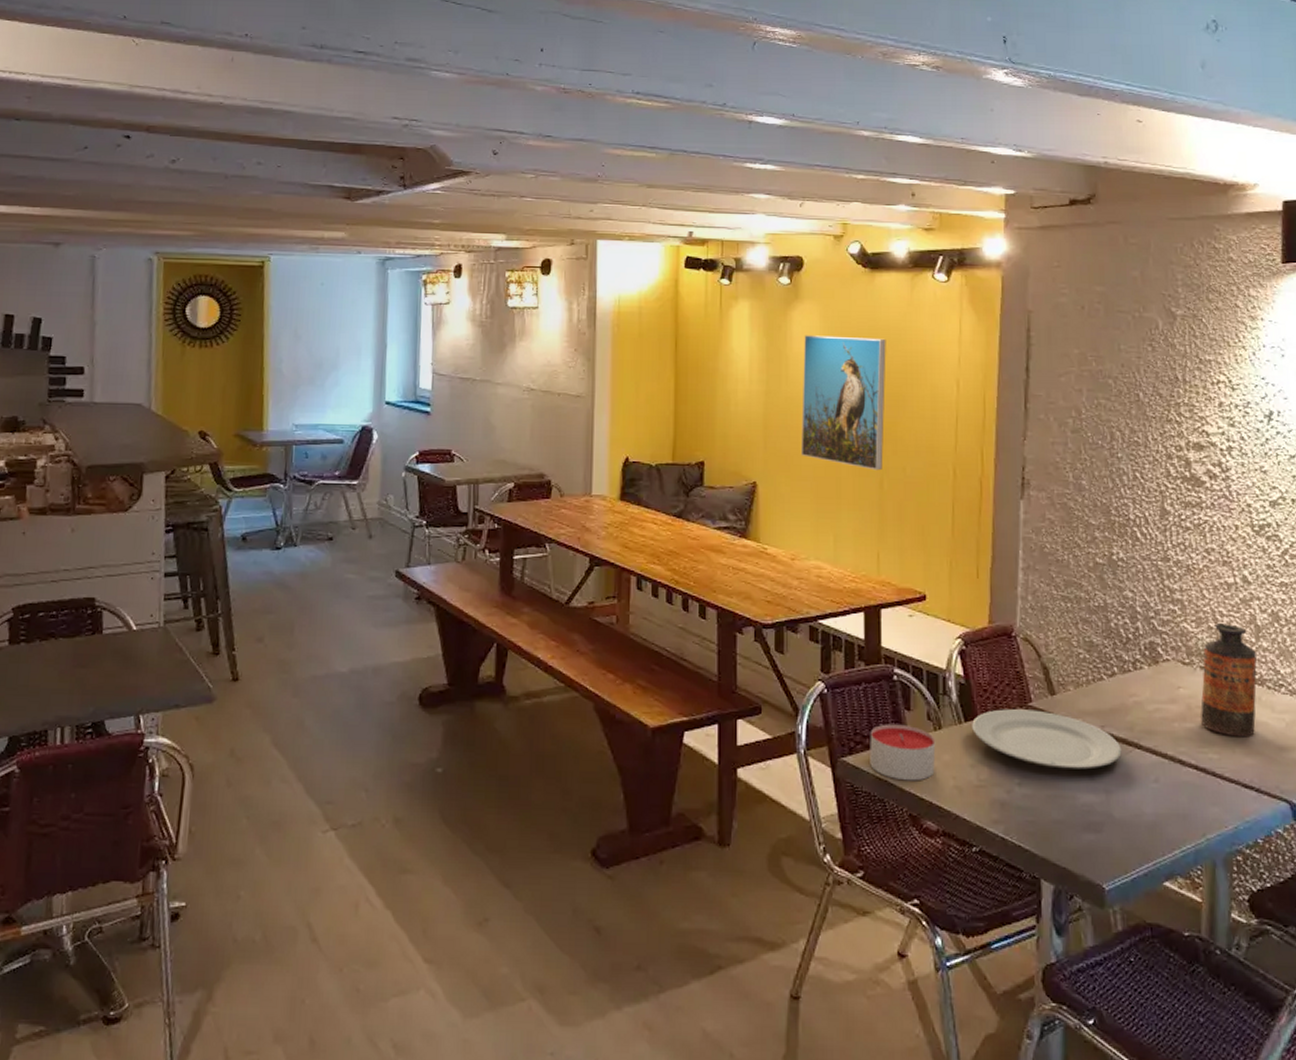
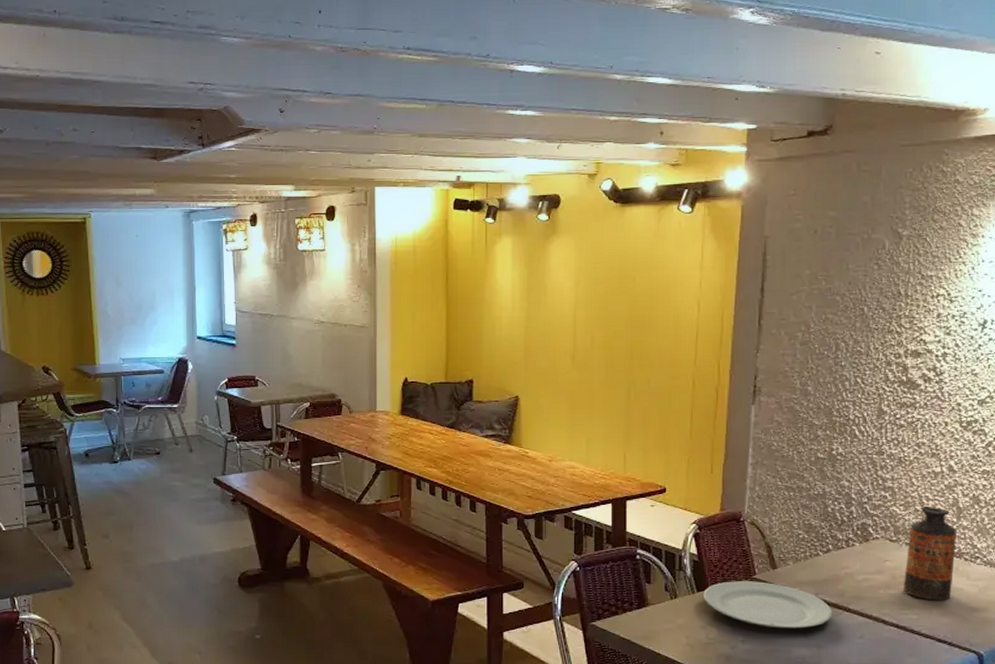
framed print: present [802,335,886,471] -> none [558,266,635,383]
candle: present [870,724,936,781] -> none [615,594,672,640]

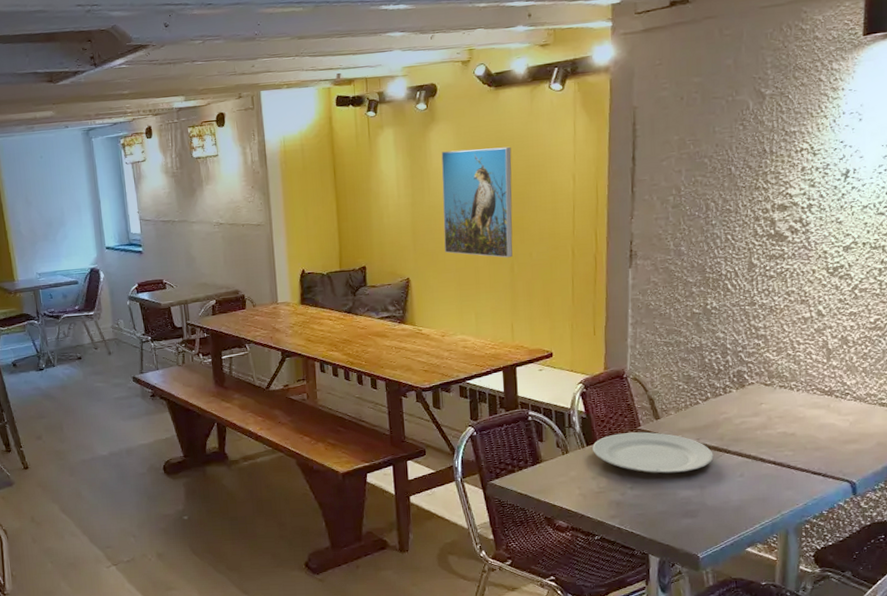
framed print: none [558,266,635,383] -> present [441,146,513,258]
bottle: present [904,507,958,601] -> none [779,350,828,437]

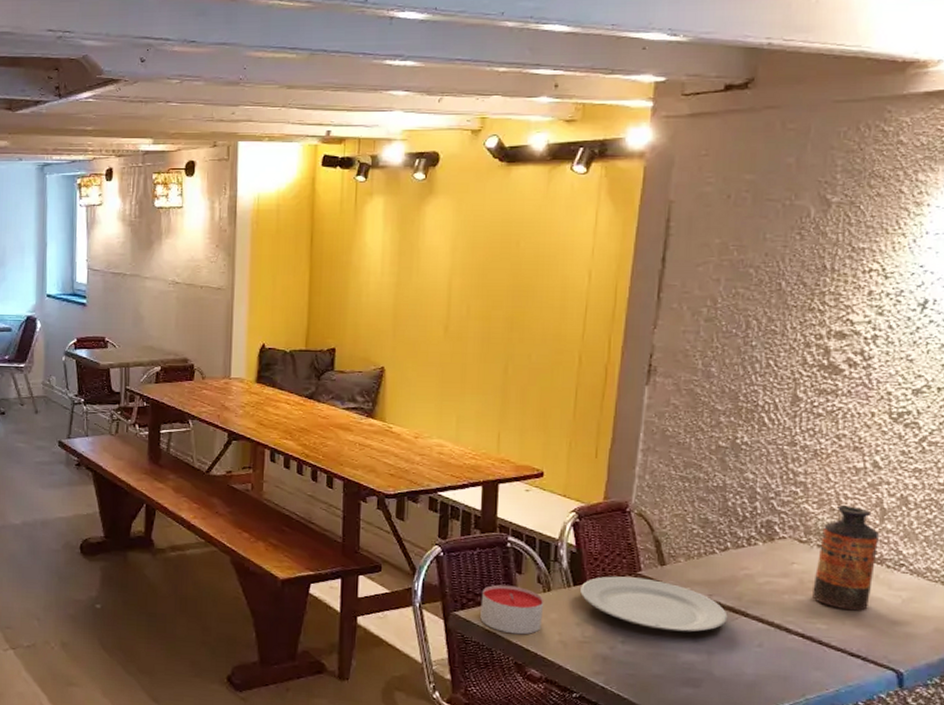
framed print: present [441,146,513,258] -> none [429,229,519,357]
candle: none [511,452,564,494] -> present [480,584,544,635]
bottle: none [779,350,828,437] -> present [813,505,880,611]

